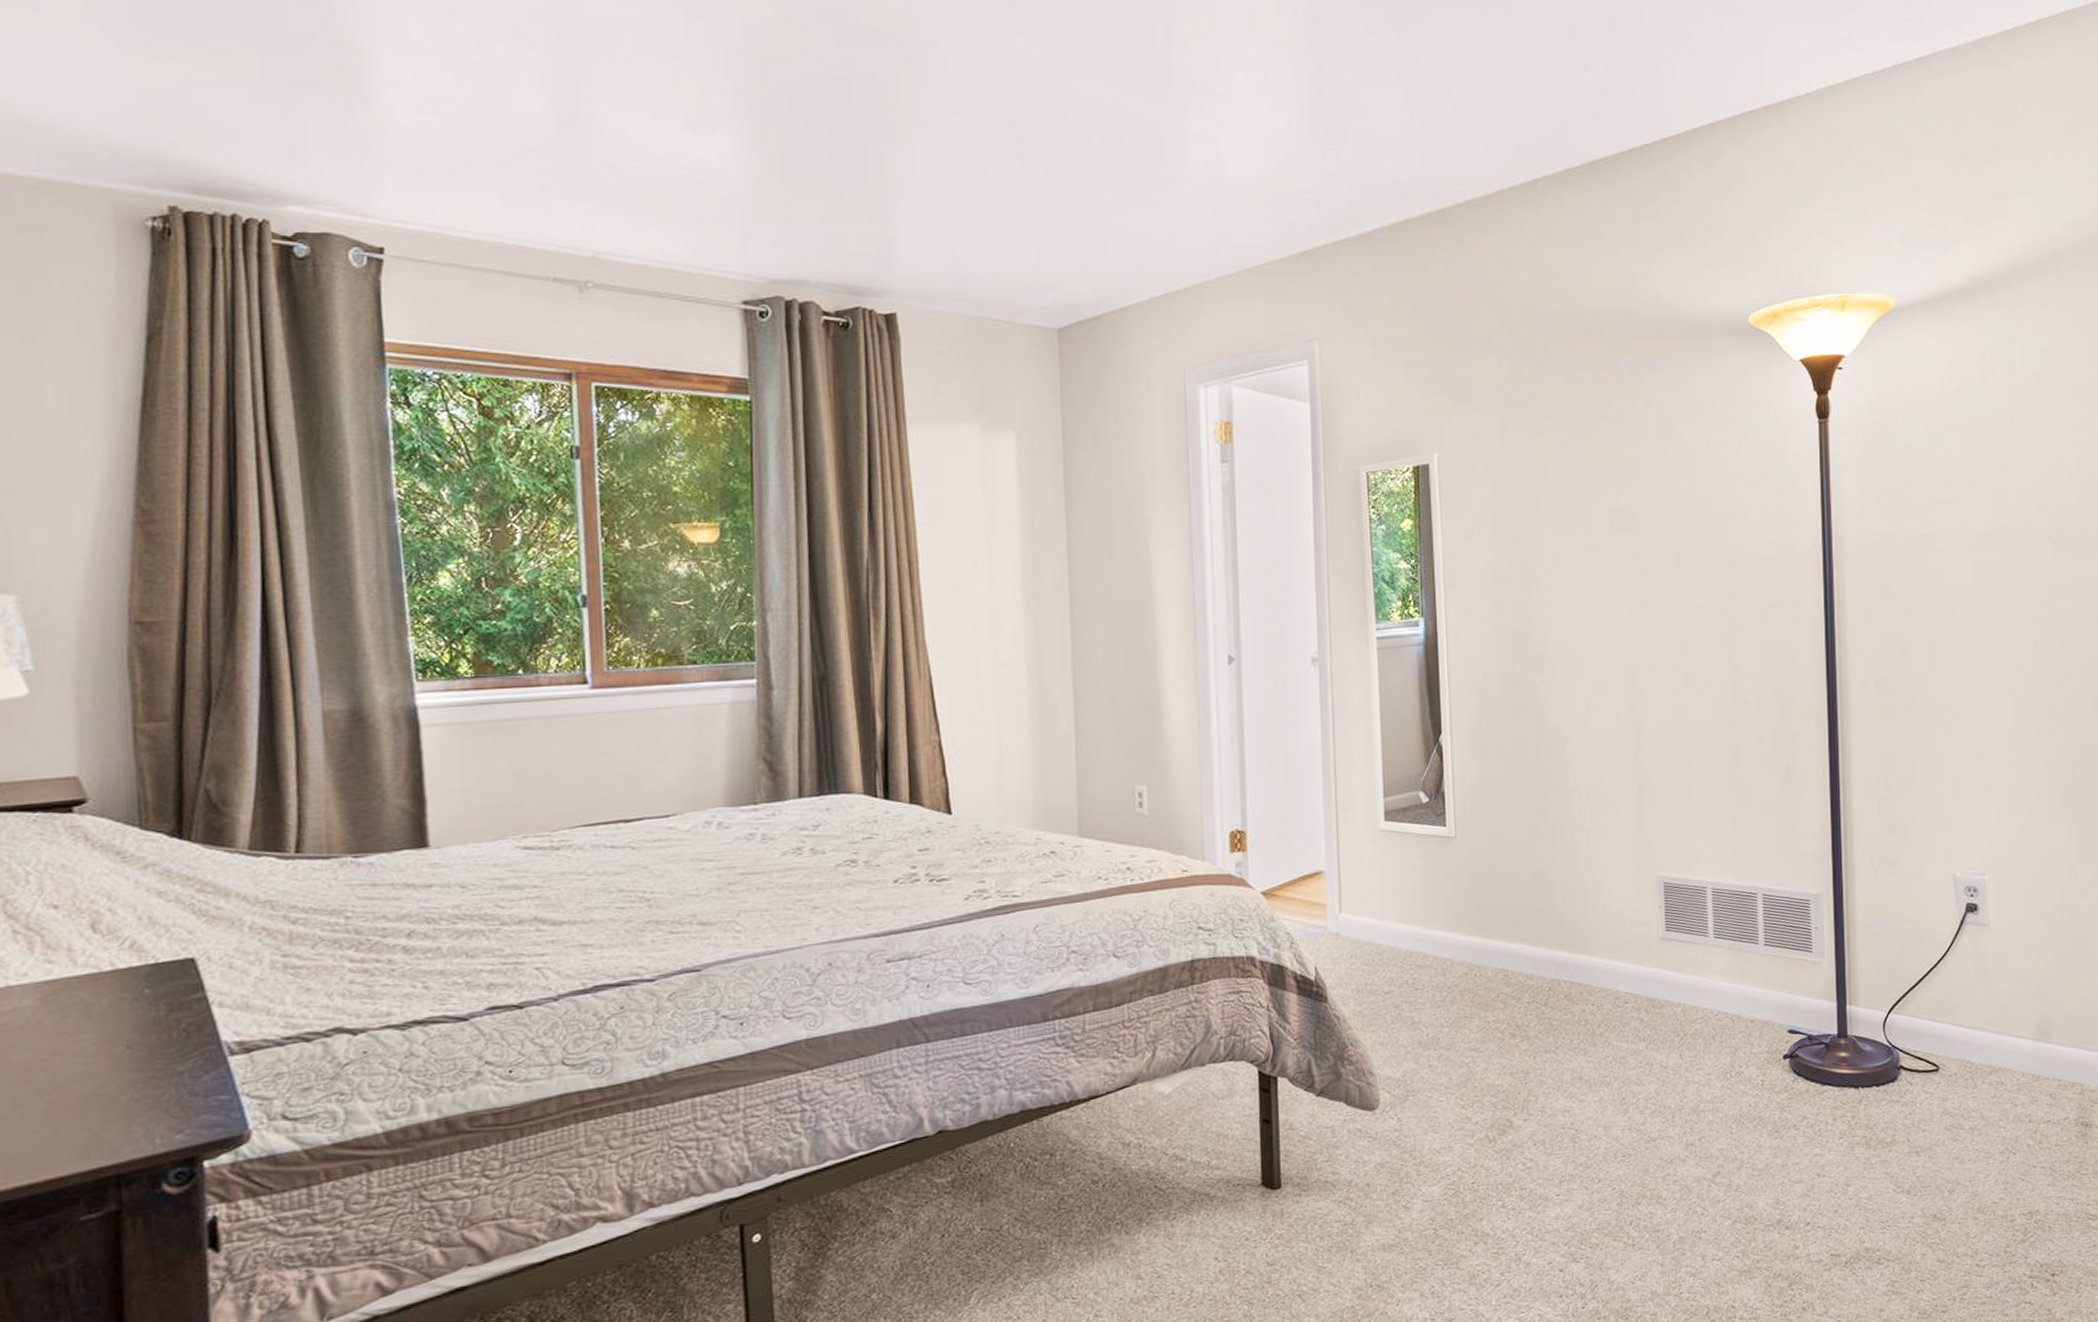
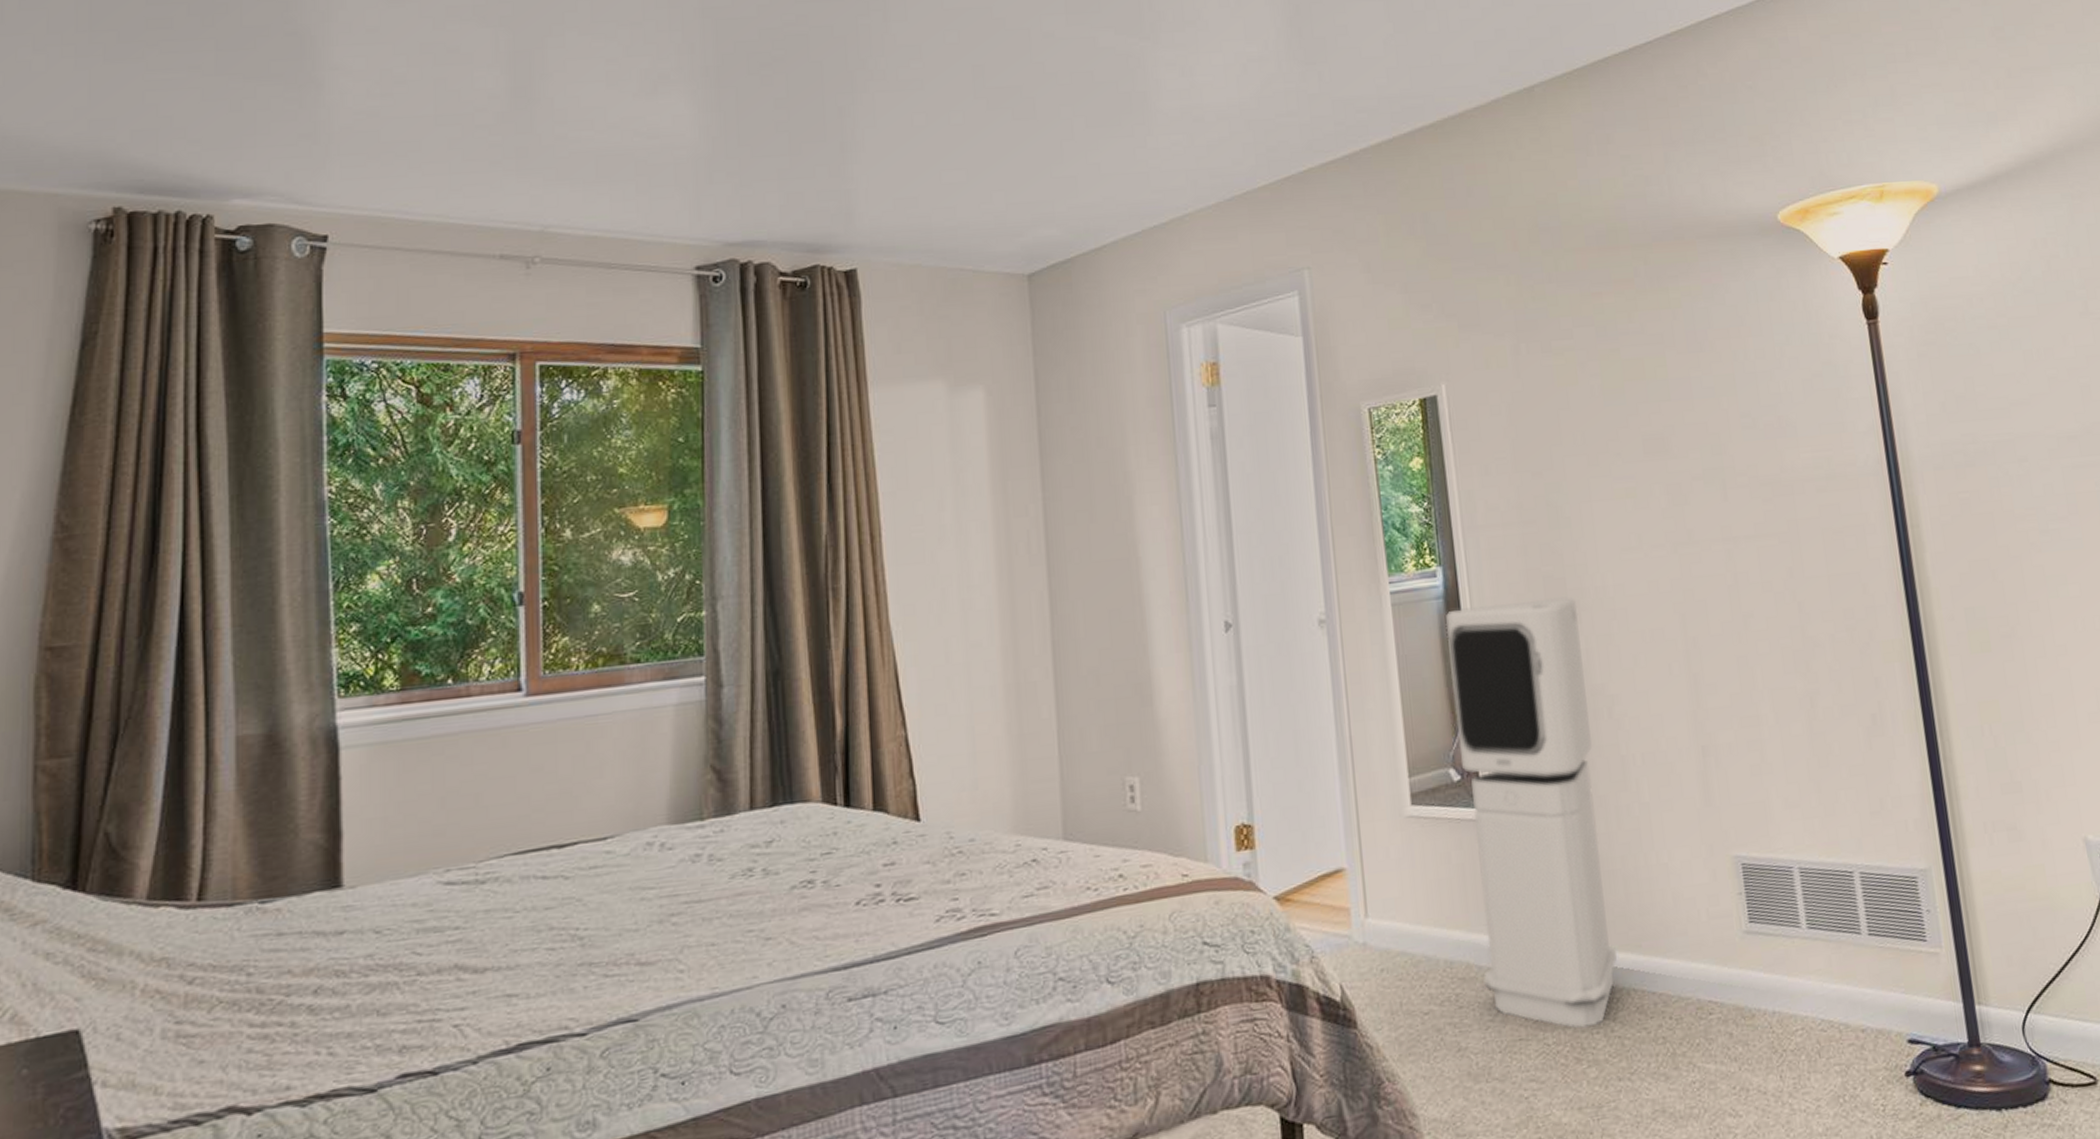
air purifier: none [1424,649,1552,1010] -> present [1445,596,1617,1029]

